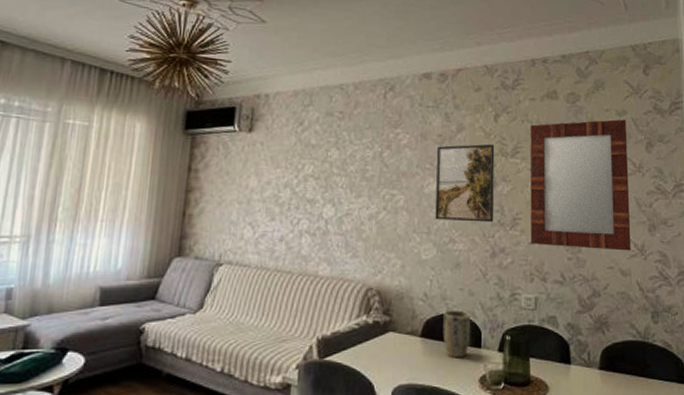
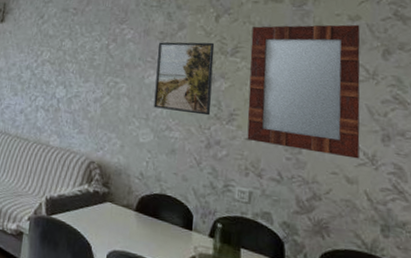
plant pot: present [443,310,471,358] -> none [156,190,184,237]

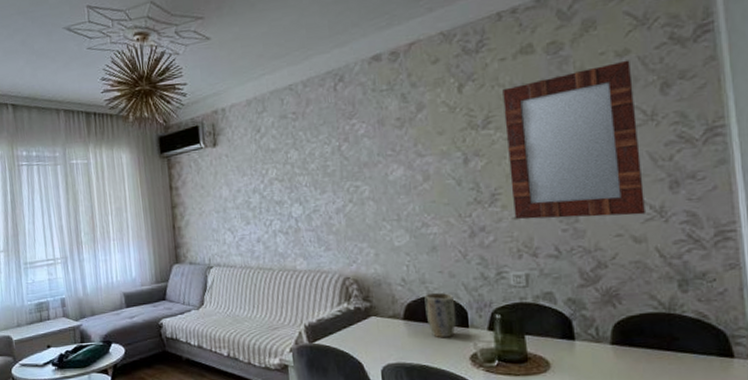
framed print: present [153,42,215,116] -> none [396,118,470,206]
plant pot: none [156,190,184,237] -> present [424,292,456,338]

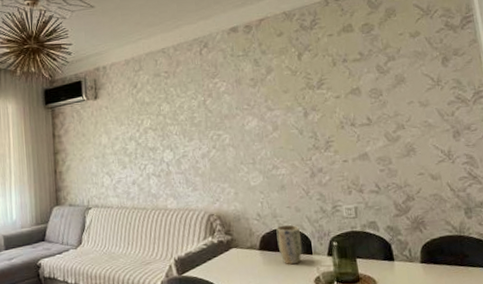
home mirror: present [502,60,645,220] -> none [331,40,438,162]

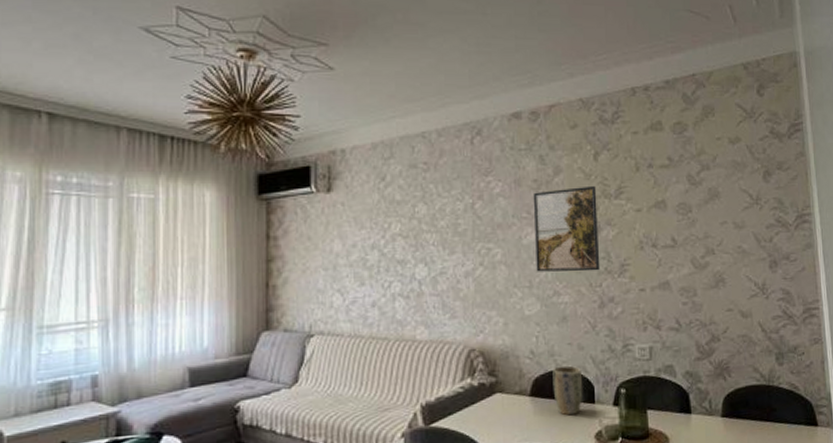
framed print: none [251,80,310,151] -> present [533,185,601,272]

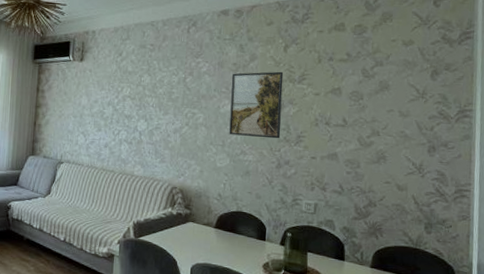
plant pot: present [552,365,583,416] -> none [233,208,258,247]

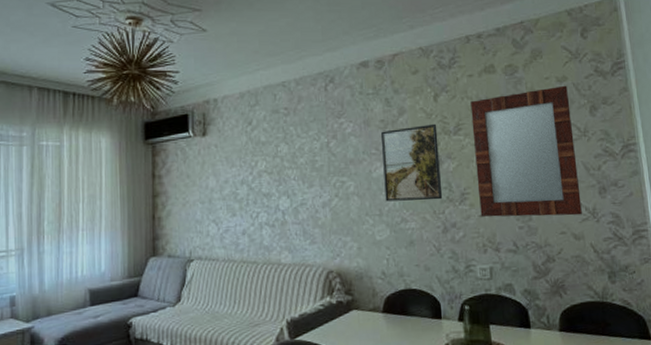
home mirror: none [313,49,413,169] -> present [470,85,582,217]

